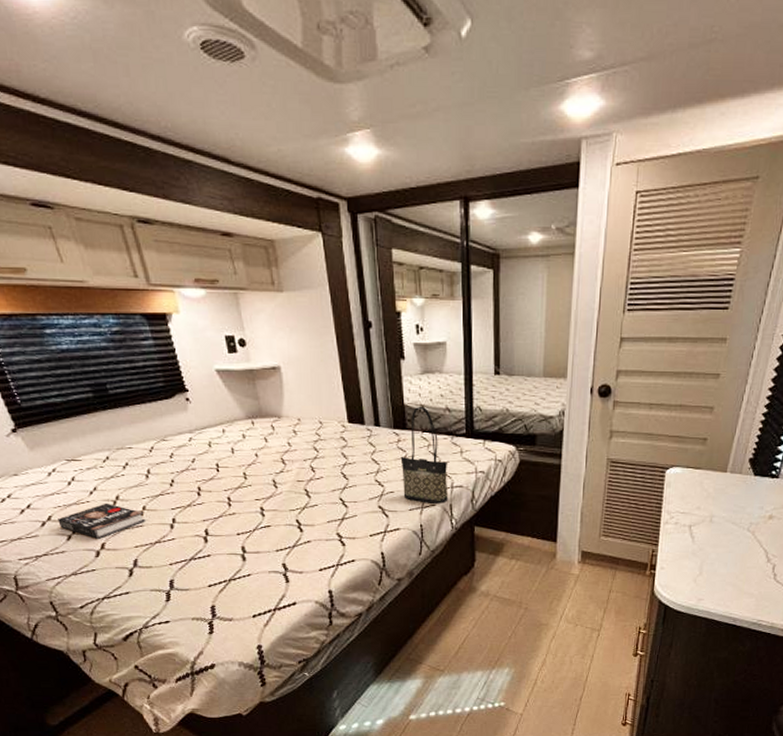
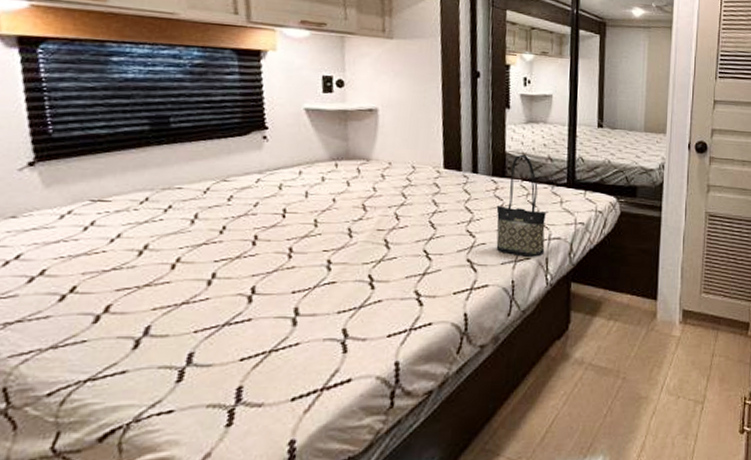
book: present [58,503,145,539] -> none [53,253,176,299]

